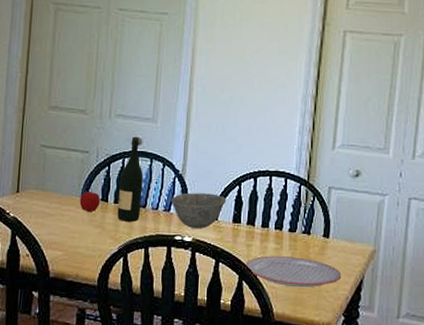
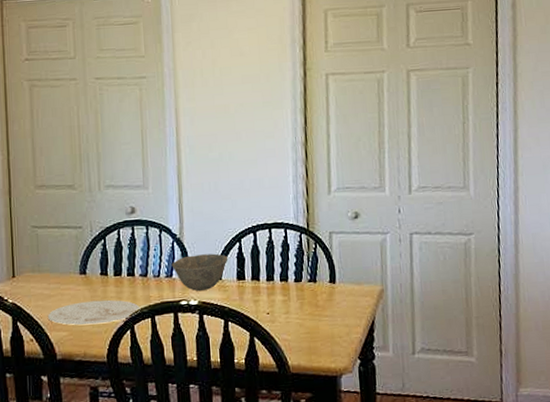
plate: none [45,224,136,248] -> present [47,299,141,326]
apple: present [79,188,100,211] -> none [78,264,100,288]
wine bottle: present [117,136,143,222] -> none [117,205,143,293]
plate: present [245,256,342,288] -> none [255,306,353,338]

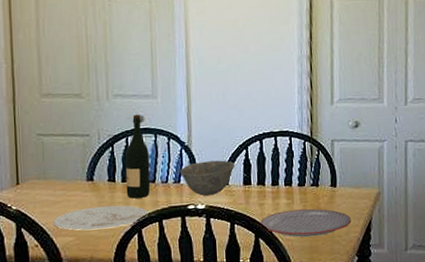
wine bottle: none [117,205,143,293] -> present [125,114,151,199]
plate: none [255,306,353,338] -> present [260,208,352,238]

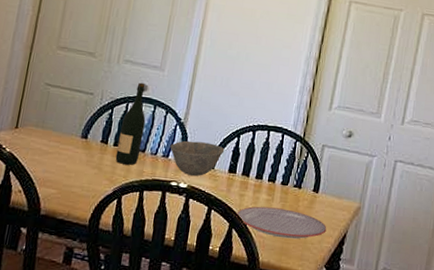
plate: present [53,205,149,231] -> none [40,164,132,189]

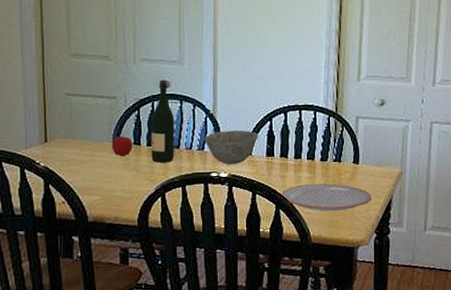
apple: none [78,130,100,152] -> present [111,133,133,156]

